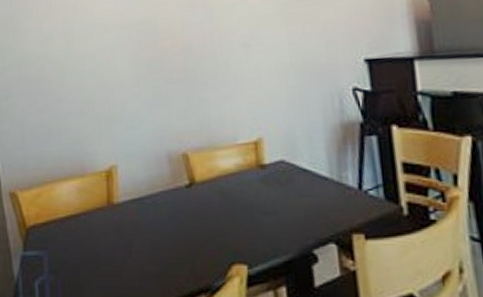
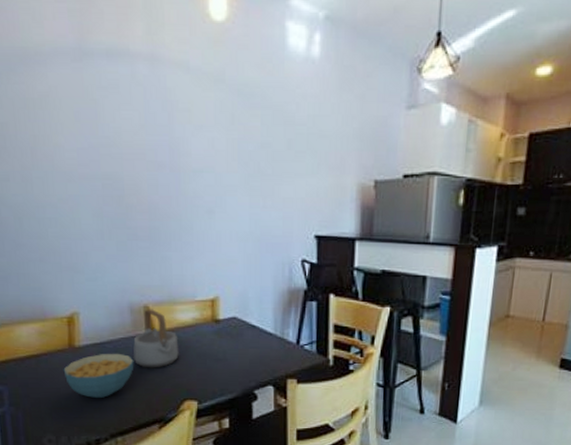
cereal bowl: none [102,209,175,263] -> present [63,353,134,398]
teapot: none [173,157,223,226] -> present [133,309,179,368]

